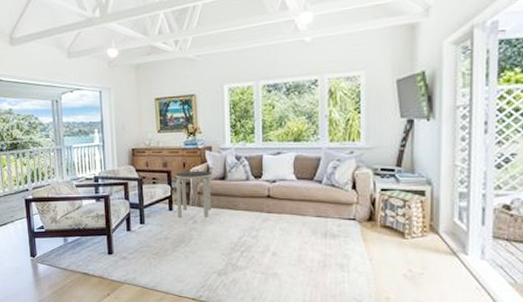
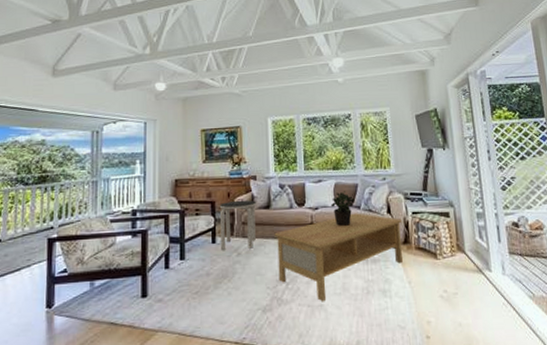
coffee table: none [230,187,368,271] -> present [274,213,403,302]
potted plant: none [289,164,316,201] -> present [331,191,355,227]

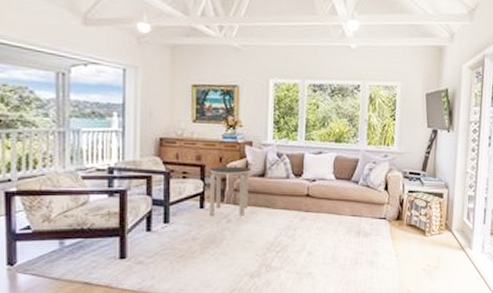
coffee table: present [274,213,403,302] -> none [267,188,397,270]
potted plant: present [331,191,355,227] -> none [329,165,354,201]

